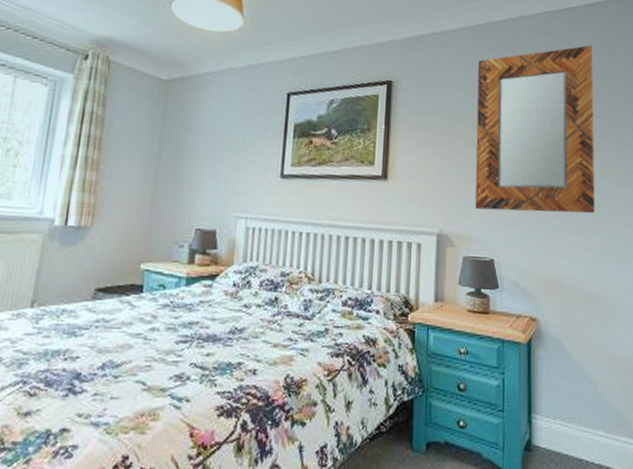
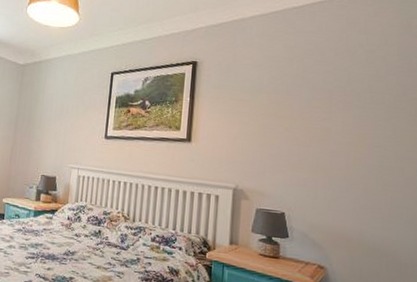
home mirror: present [475,45,595,213] -> none [269,24,389,177]

